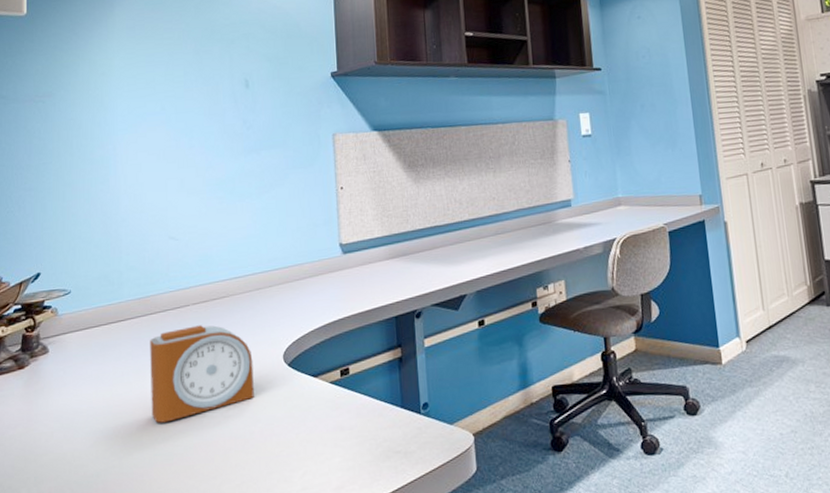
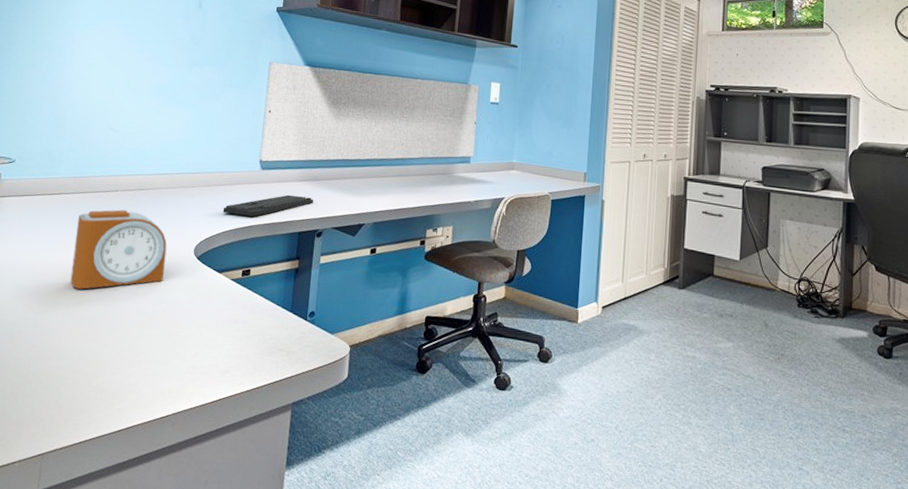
keyboard: none [307,275,407,310] -> present [222,194,314,217]

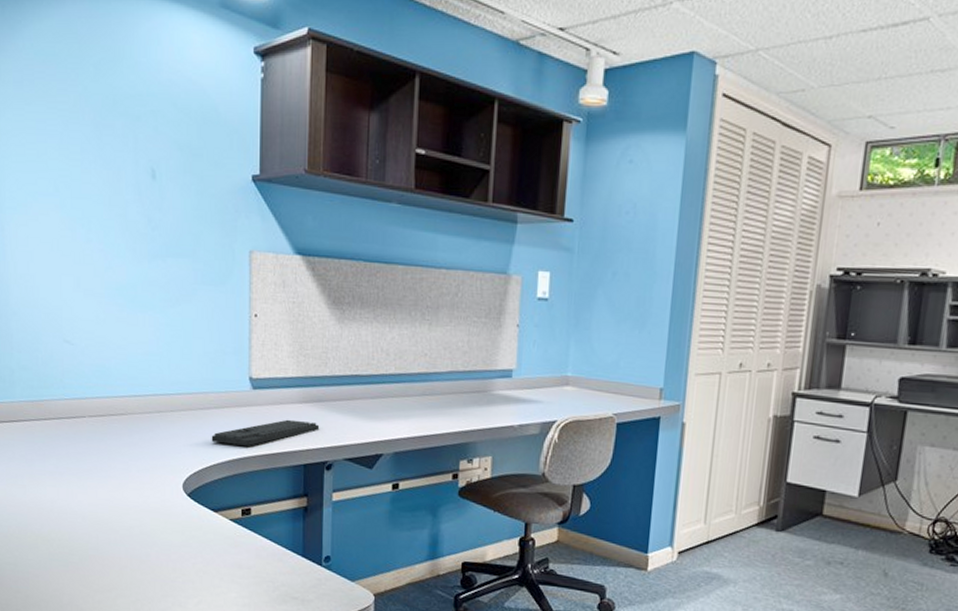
alarm clock: present [70,209,167,290] -> none [44,439,151,531]

